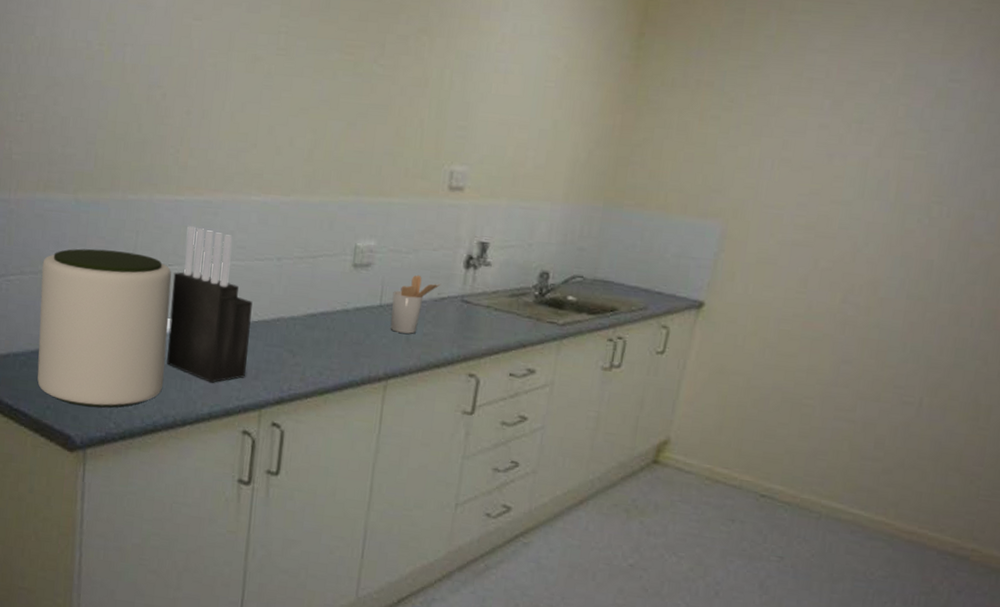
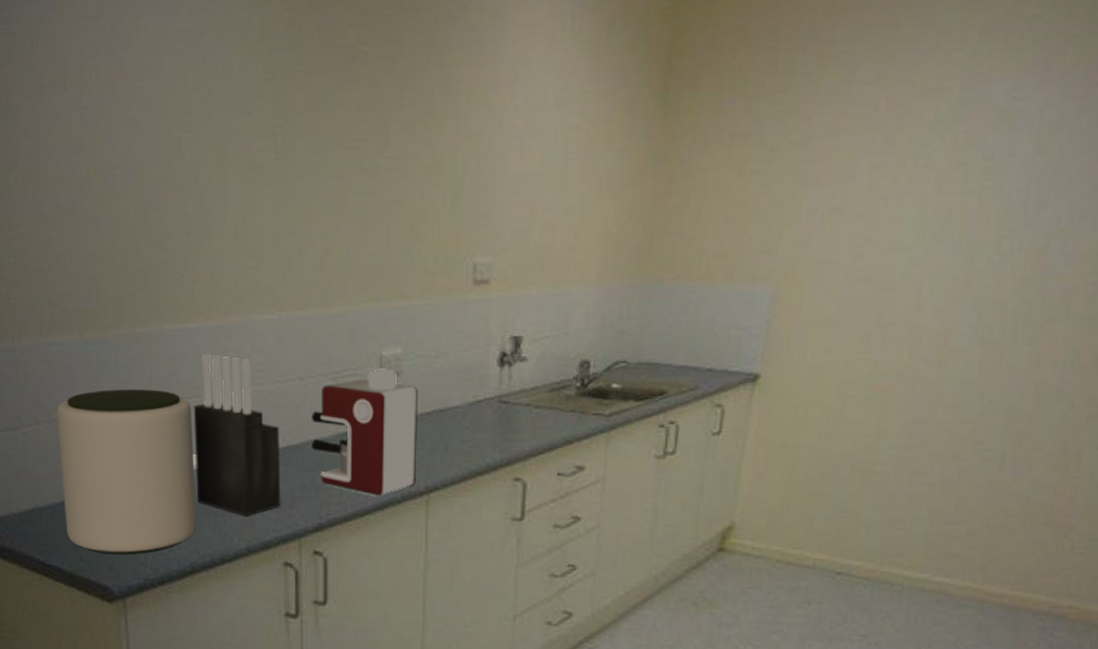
coffee maker: none [281,258,387,377] -> present [312,369,418,495]
utensil holder: present [390,275,440,334] -> none [425,379,475,442]

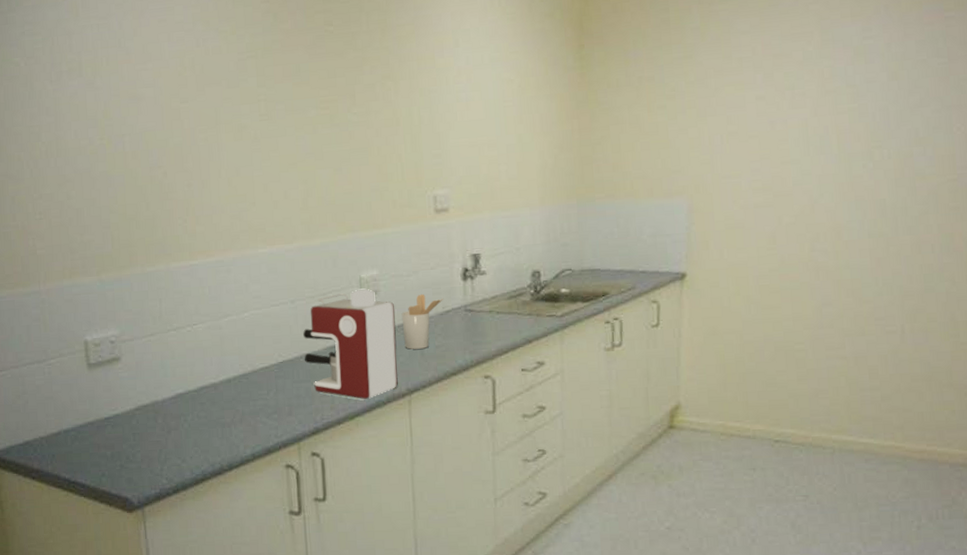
plant pot: present [56,389,197,555] -> none [78,319,206,468]
knife block: present [193,354,280,516] -> none [199,286,279,426]
utensil holder: none [425,379,475,442] -> present [401,293,443,349]

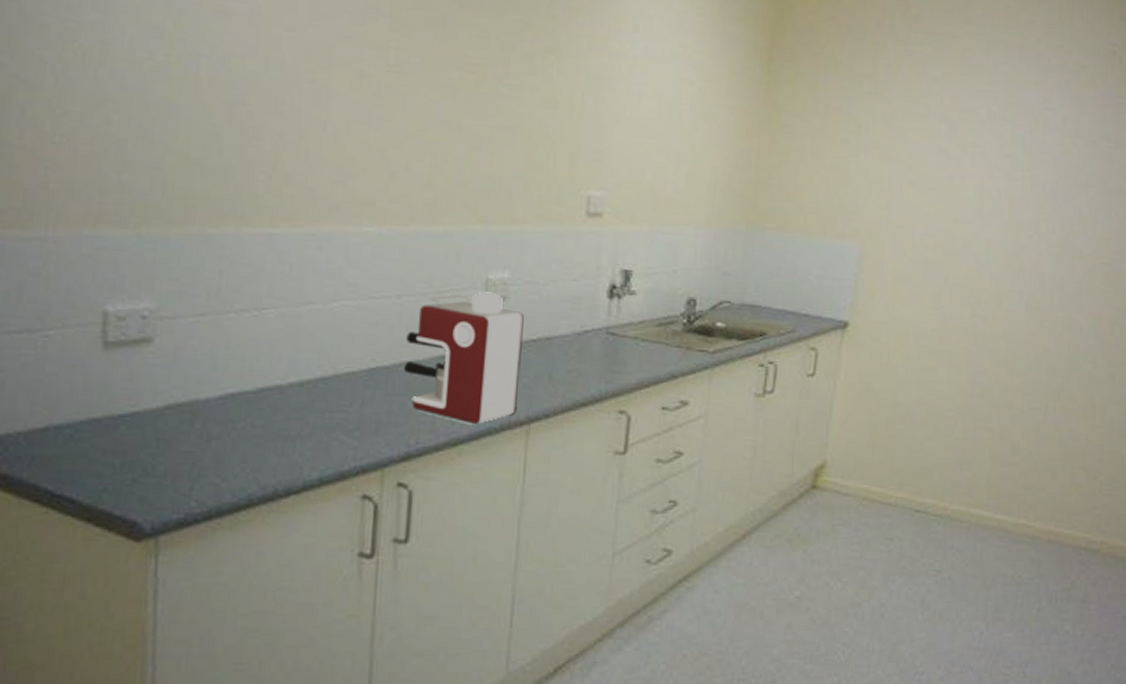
utensil holder: present [401,293,443,349] -> none [530,307,583,372]

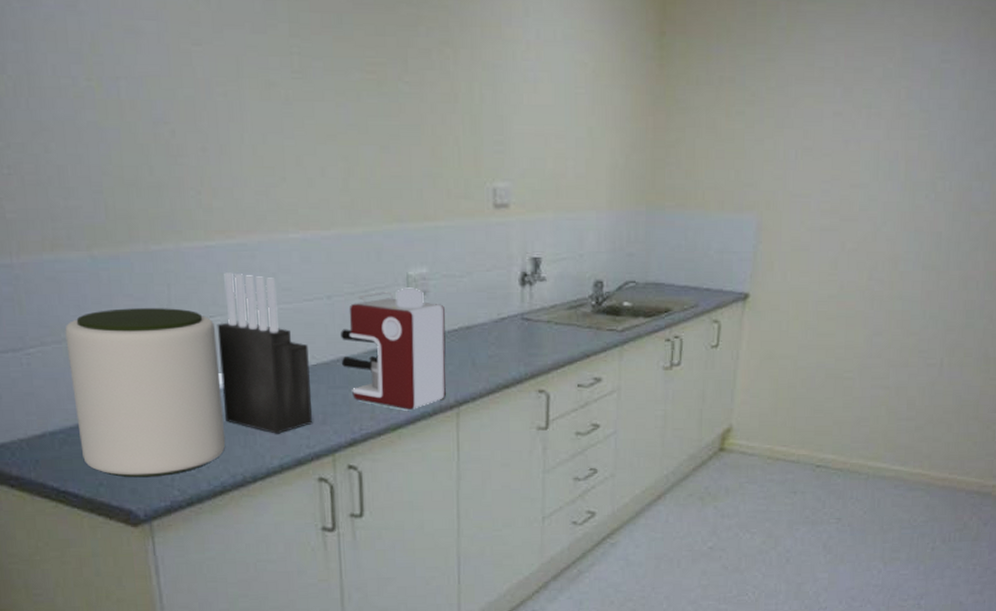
plant pot: none [88,293,267,485] -> present [65,308,226,478]
knife block: none [263,263,369,443] -> present [217,272,312,434]

